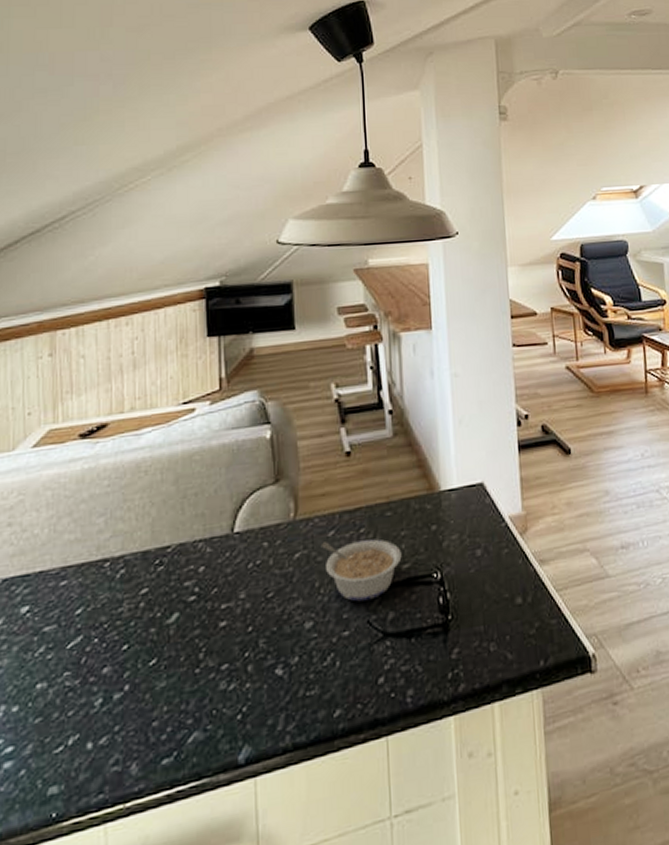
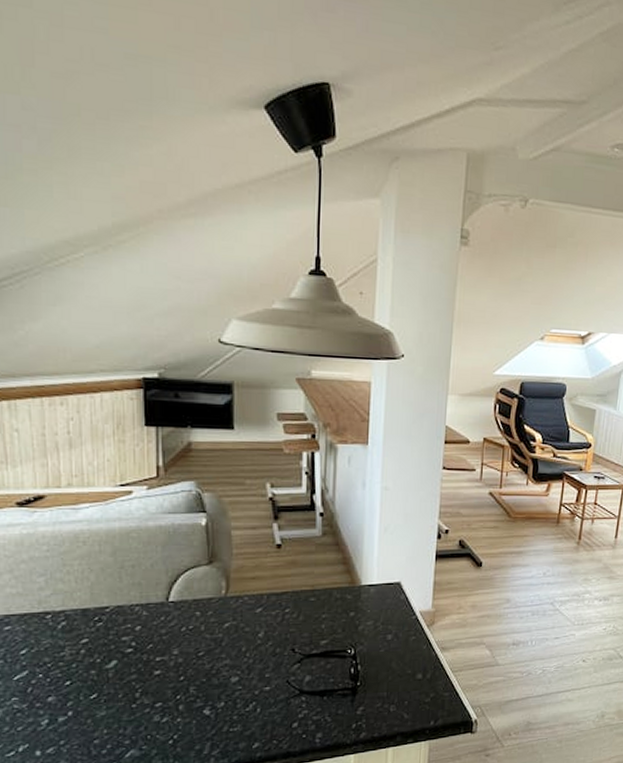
legume: present [320,539,402,602] -> none [248,617,321,666]

